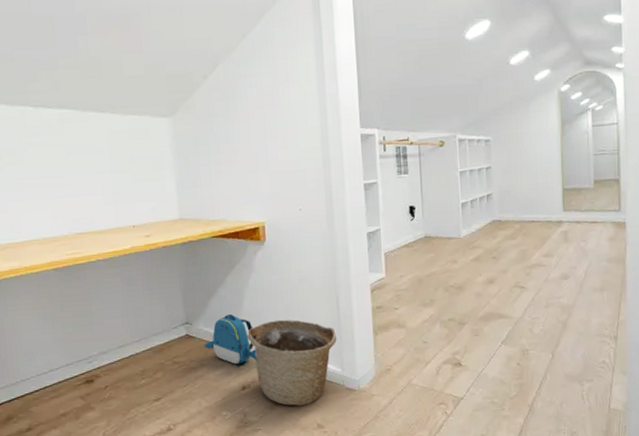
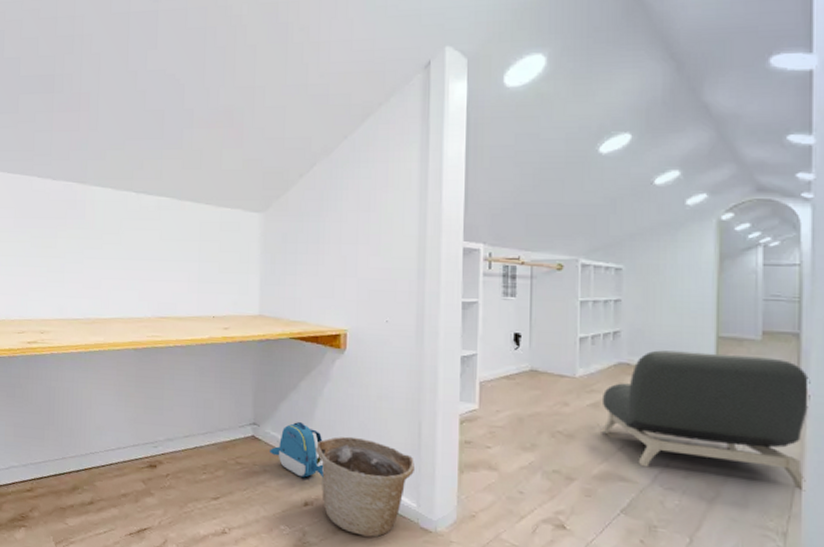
armchair: none [482,201,628,304] -> present [601,350,811,492]

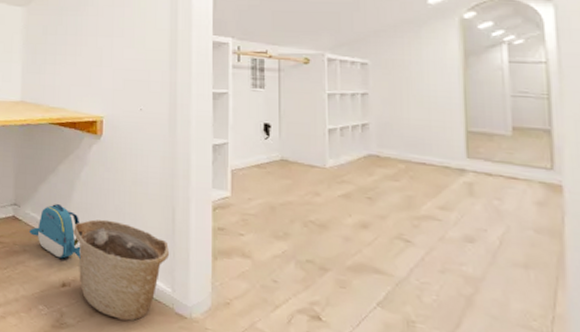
armchair: present [601,350,811,492] -> none [353,143,569,291]

